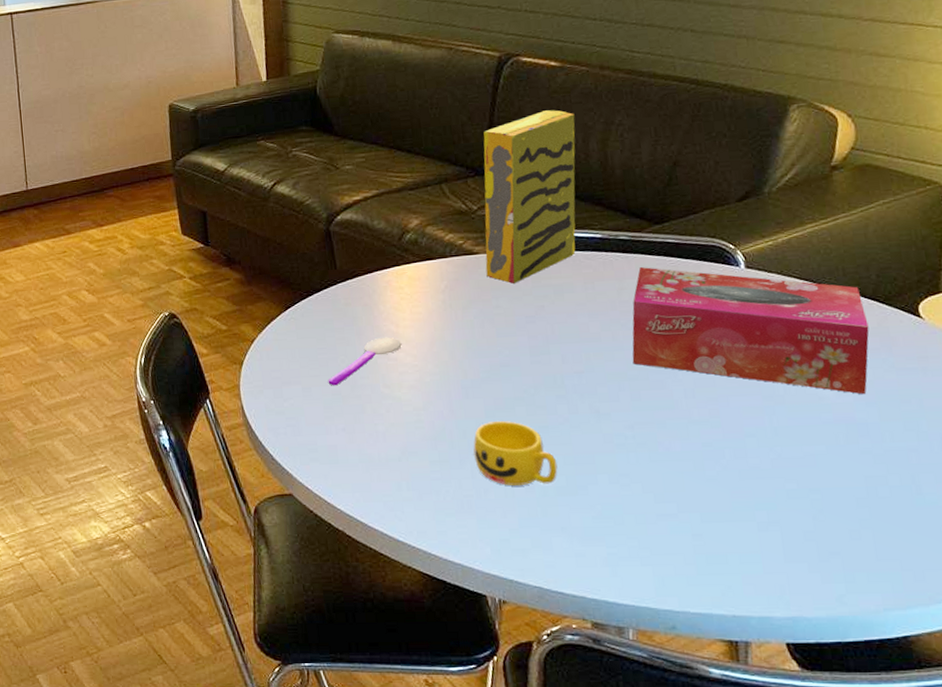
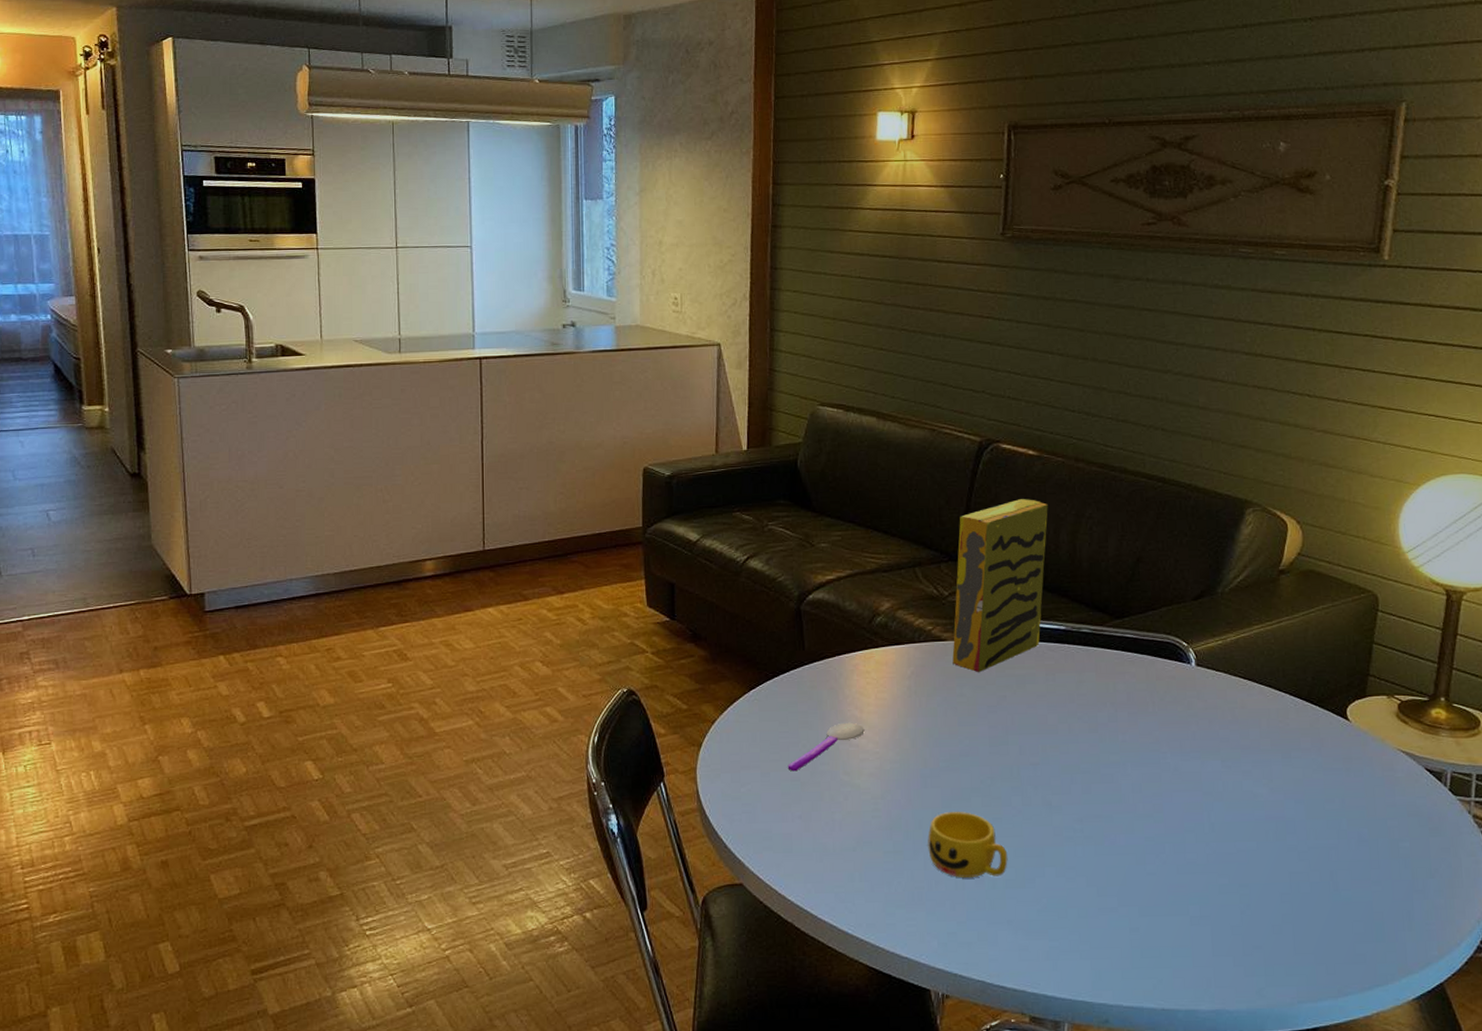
tissue box: present [632,267,870,395] -> none [1086,661,1302,793]

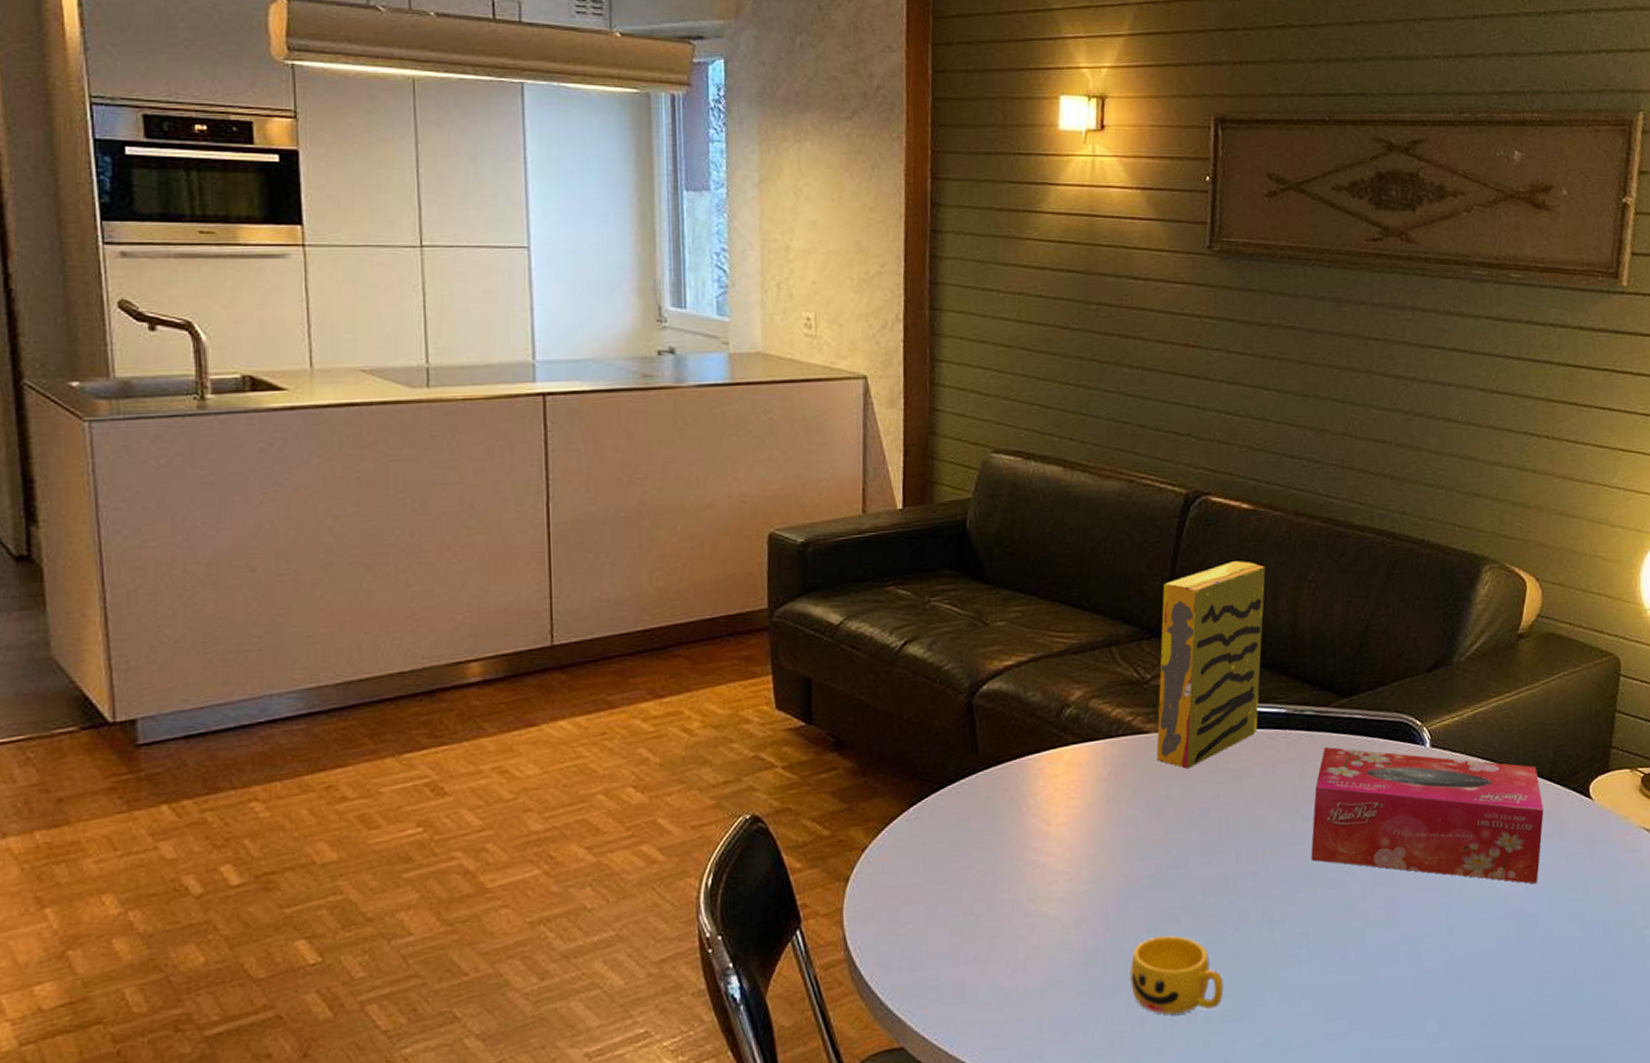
spoon: present [787,722,865,772] -> none [958,838,1053,904]
tissue box: none [1086,661,1302,793] -> present [1311,747,1544,884]

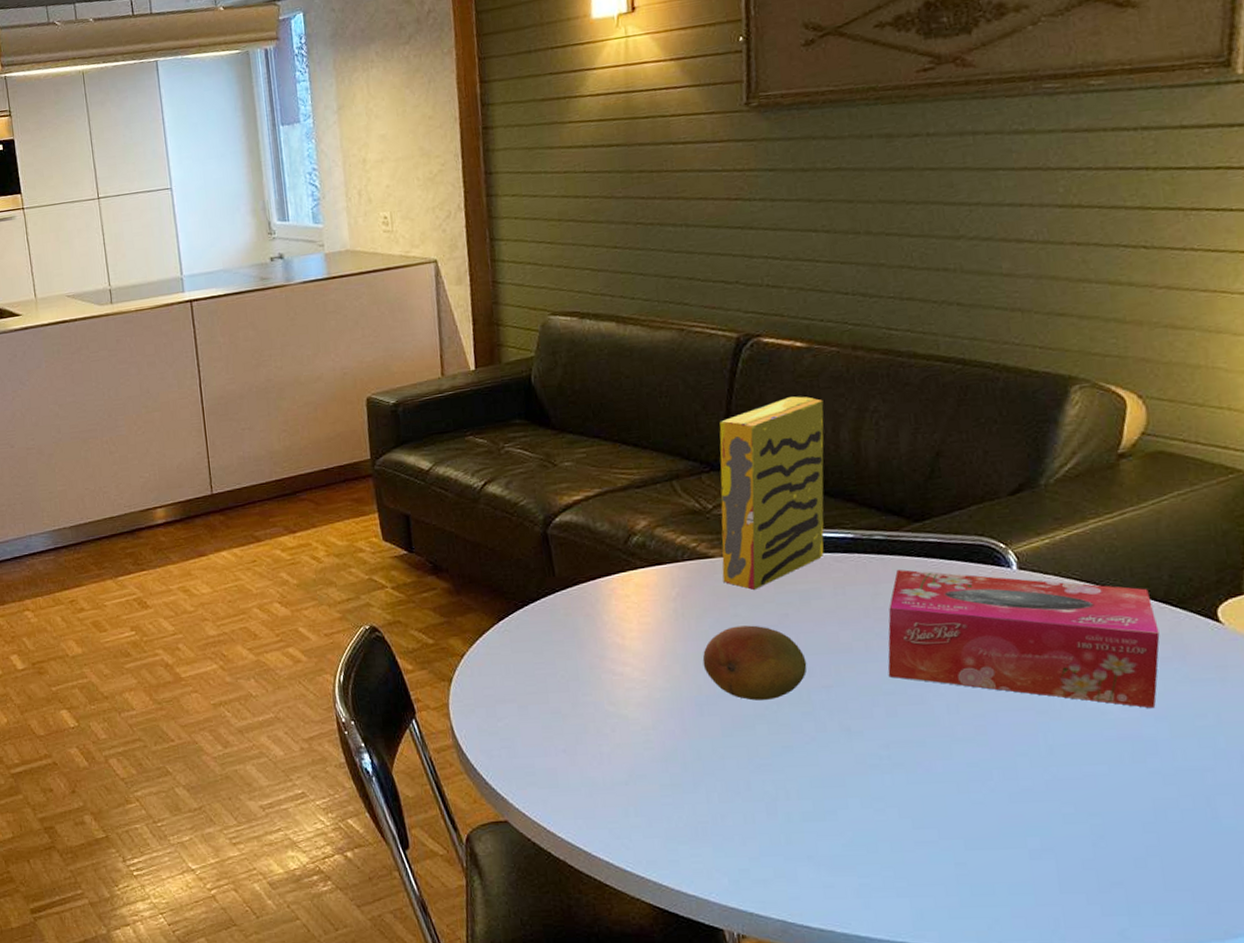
cup: present [1130,935,1224,1015] -> none [708,740,804,812]
fruit: none [1131,807,1235,891] -> present [702,625,807,701]

